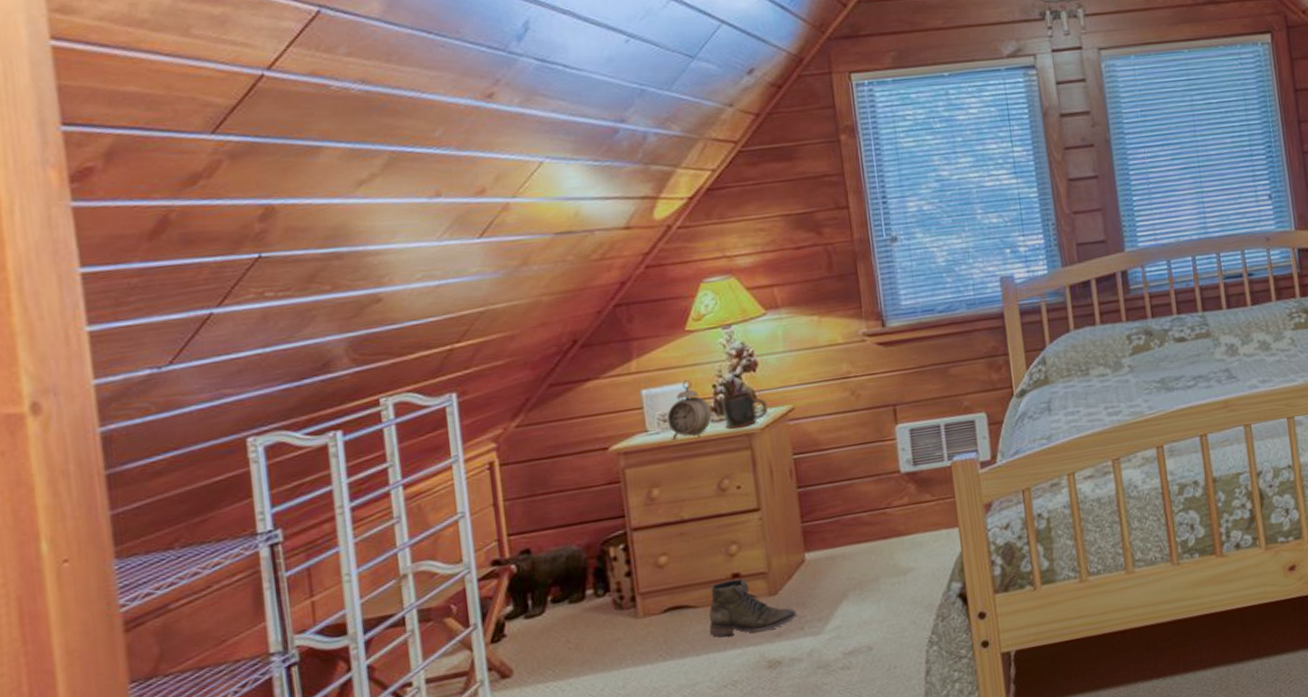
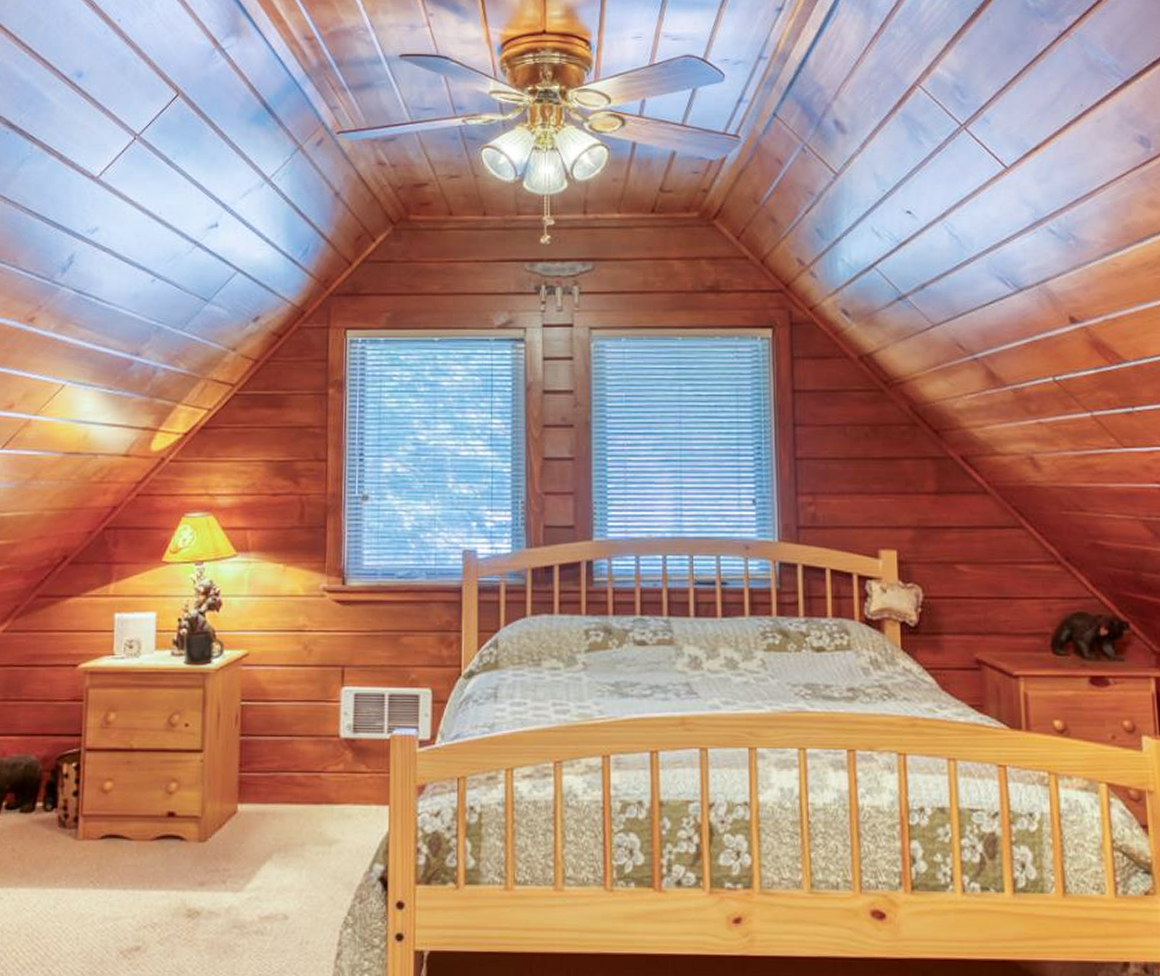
alarm clock: present [666,380,712,440] -> none [133,610,174,669]
boot: present [708,578,798,637] -> none [139,818,223,878]

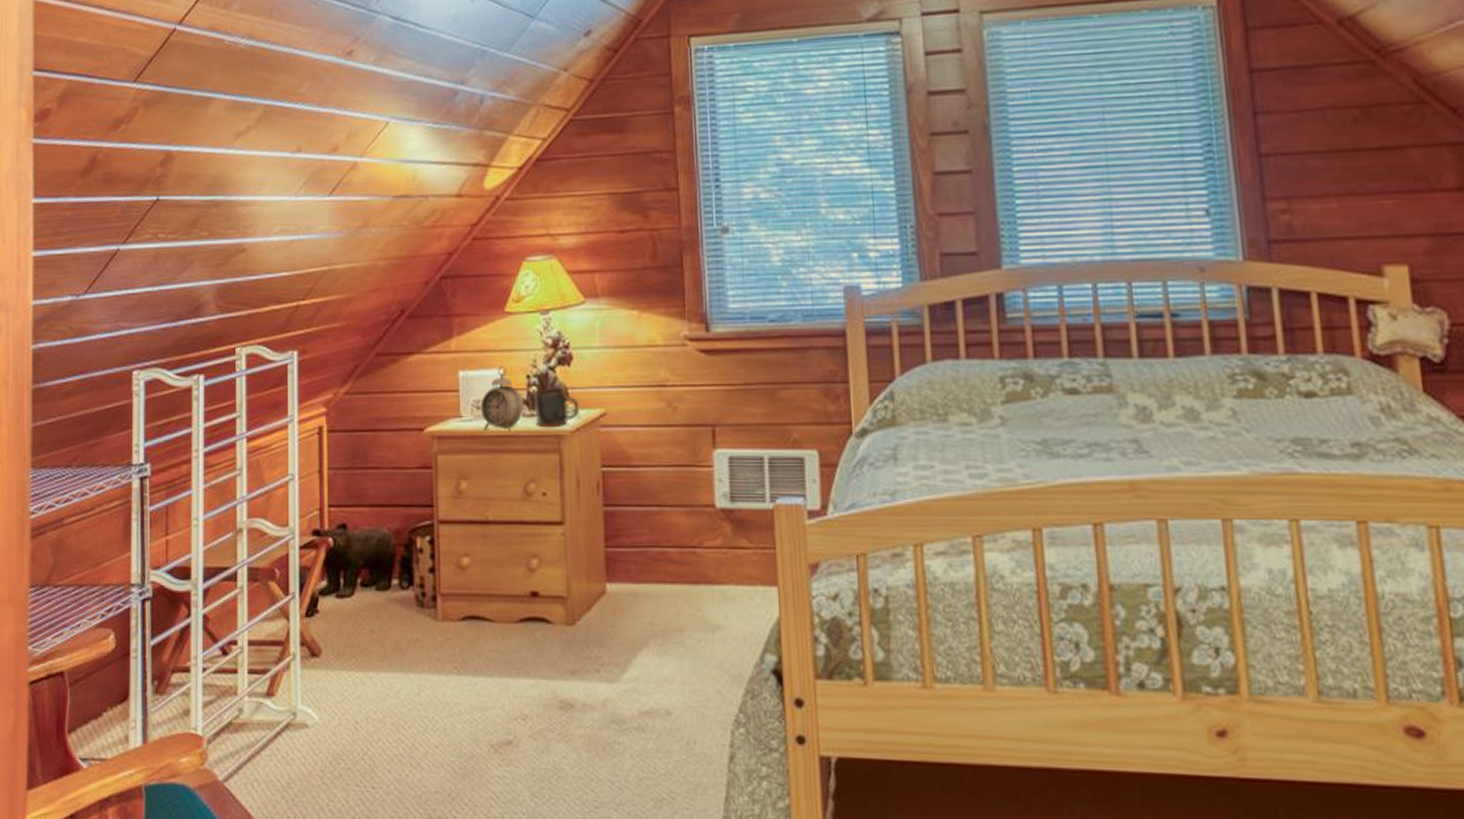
alarm clock: none [133,610,174,669] -> present [480,366,524,431]

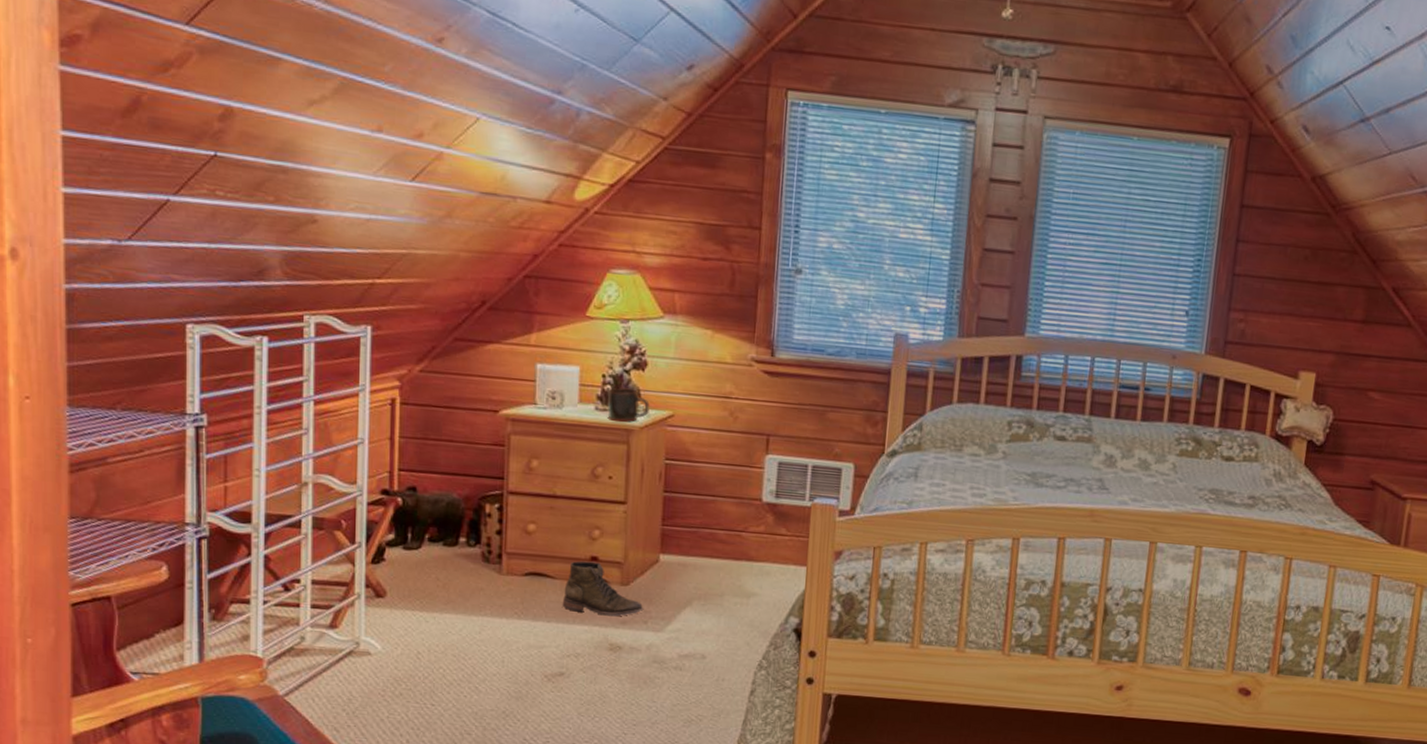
alarm clock: present [480,366,524,431] -> none [555,364,597,422]
boot: none [504,598,594,666] -> present [563,561,644,617]

